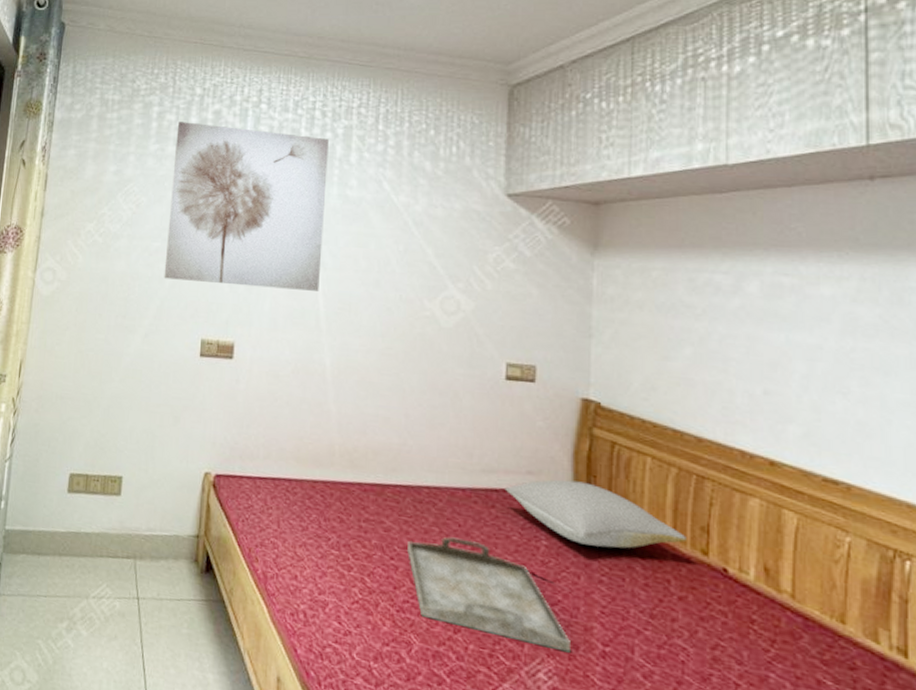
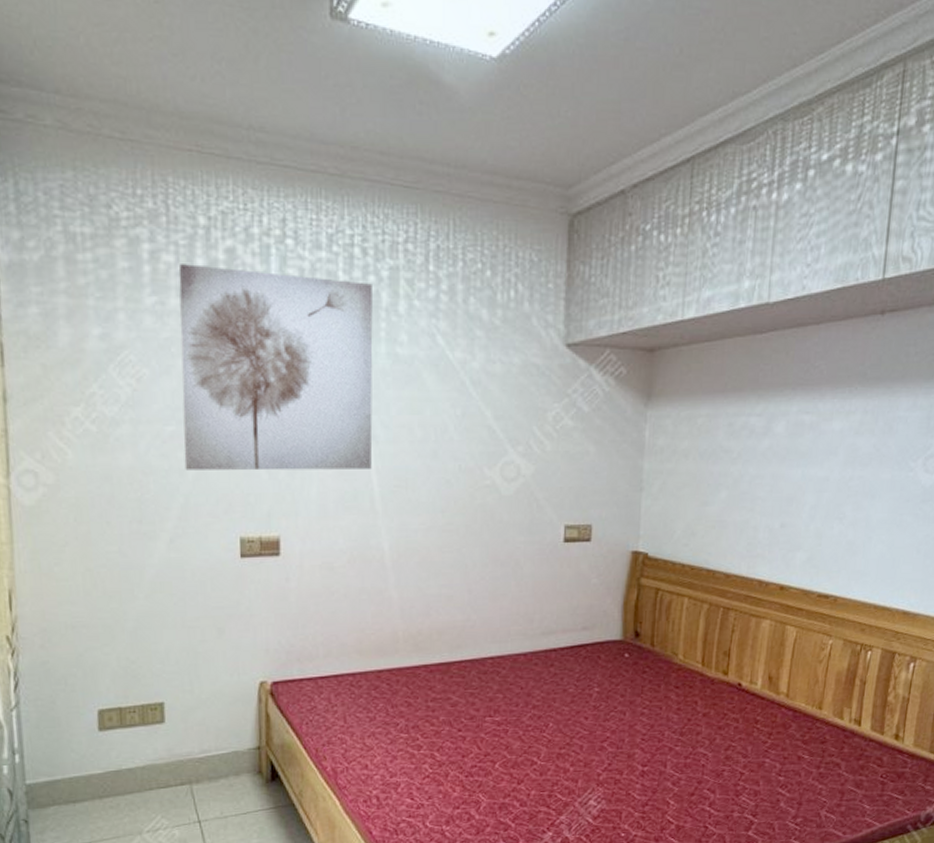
serving tray: present [406,537,570,653] -> none [473,699,616,779]
pillow: present [505,479,686,549] -> none [562,629,712,685]

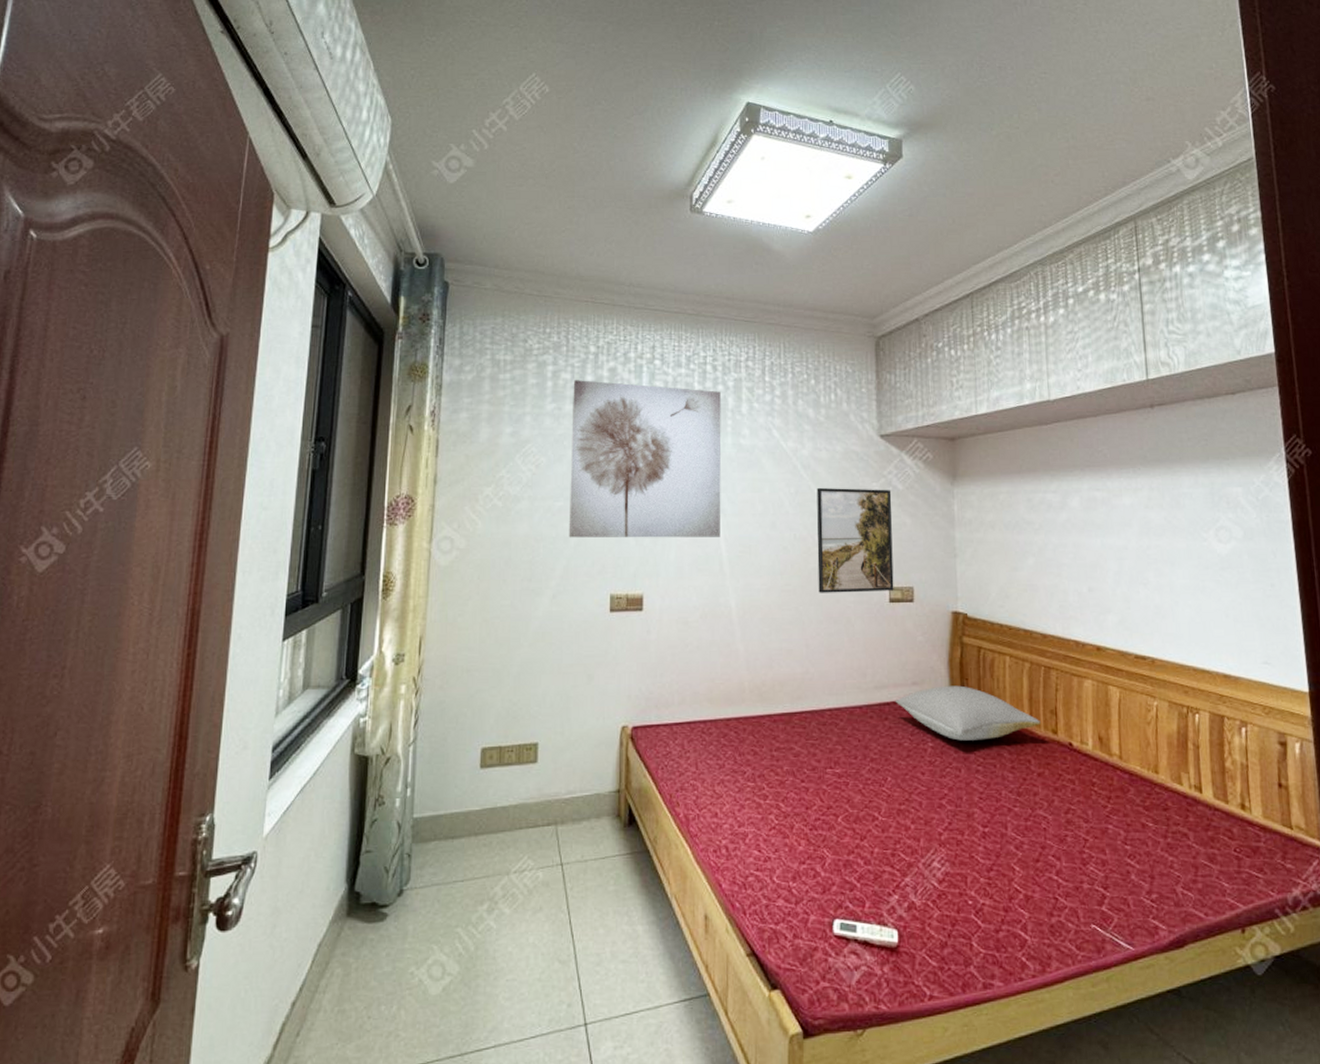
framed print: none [485,408,575,533] -> present [817,487,894,593]
pillow: none [562,629,712,685] -> present [895,685,1040,741]

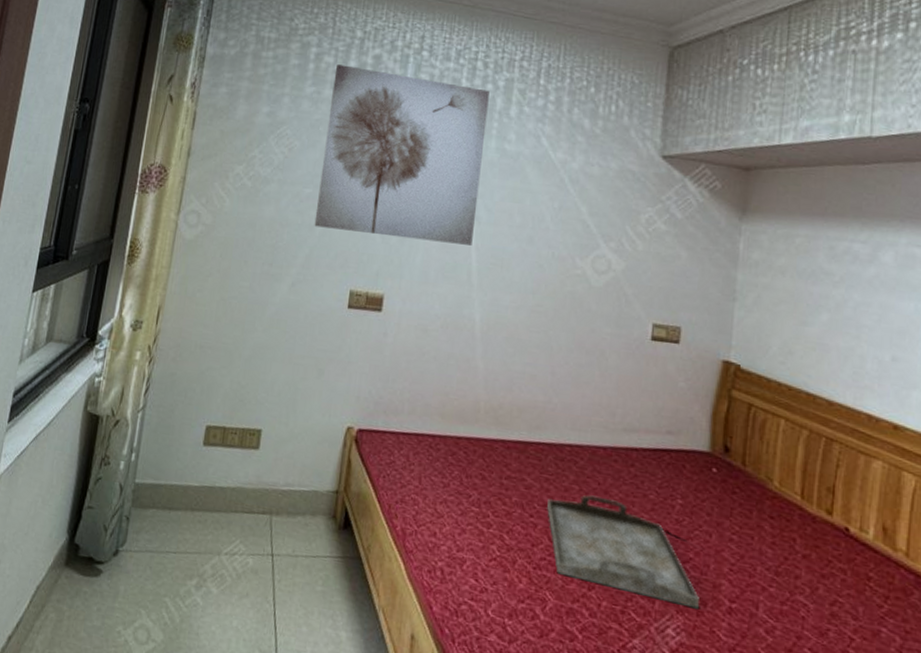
serving tray: none [815,752,957,839] -> present [546,495,699,609]
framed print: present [817,487,894,593] -> none [572,205,668,328]
pillow: present [895,685,1040,741] -> none [644,440,813,508]

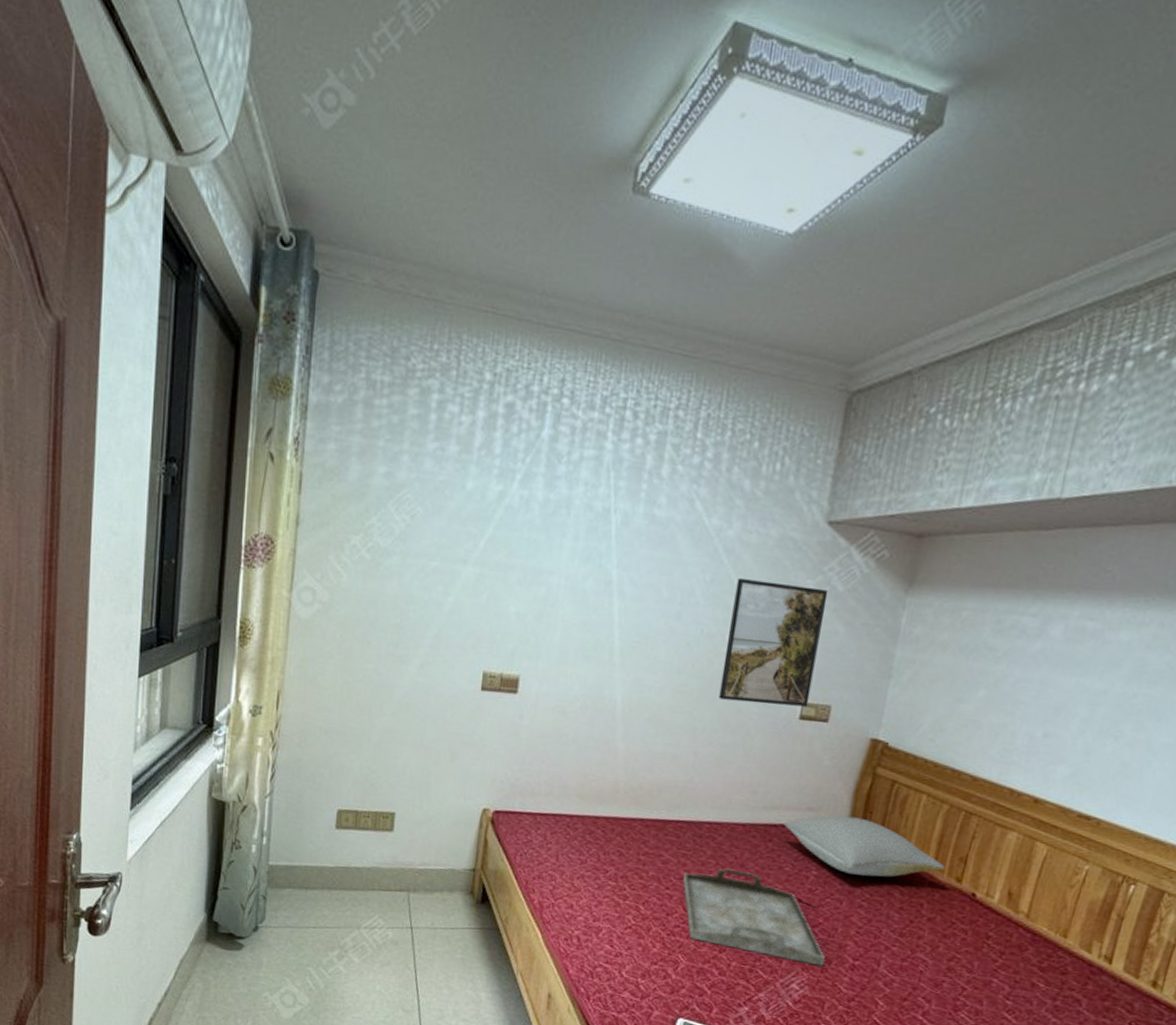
wall art: present [314,64,490,246] -> none [442,415,639,623]
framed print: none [572,205,668,328] -> present [718,577,829,707]
pillow: none [644,440,813,508] -> present [783,815,945,877]

